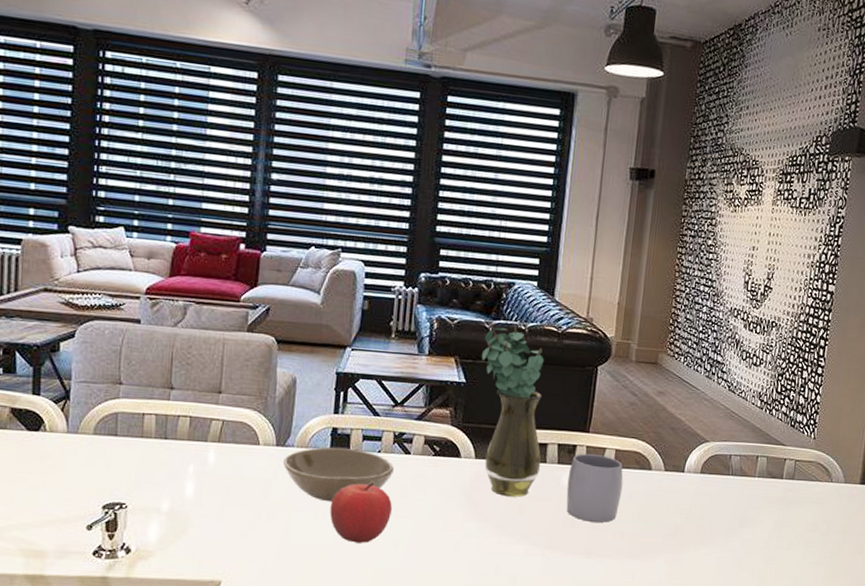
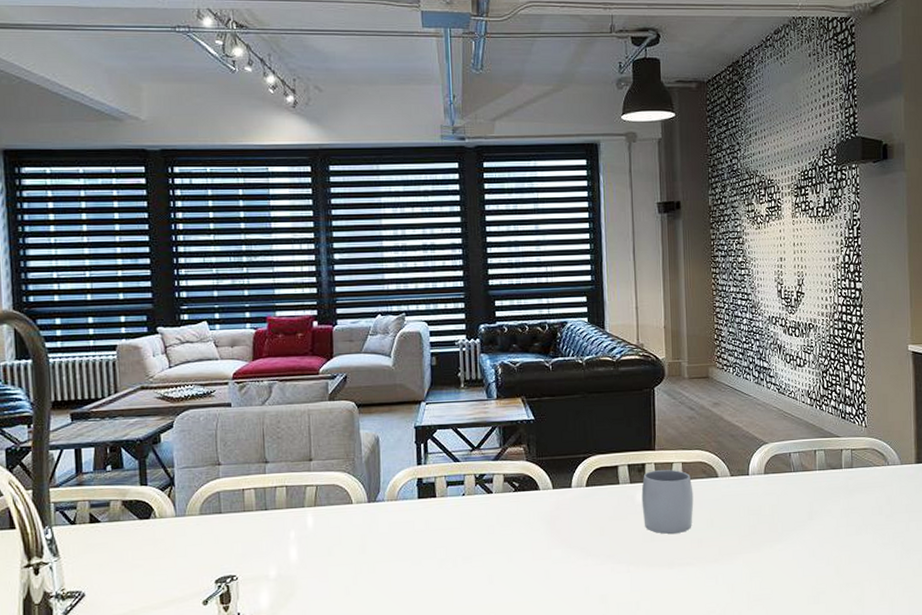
soup bowl: present [282,447,394,502] -> none [375,495,479,549]
fruit: present [330,481,392,543] -> none [425,523,482,584]
vase: present [482,320,544,497] -> none [546,359,615,521]

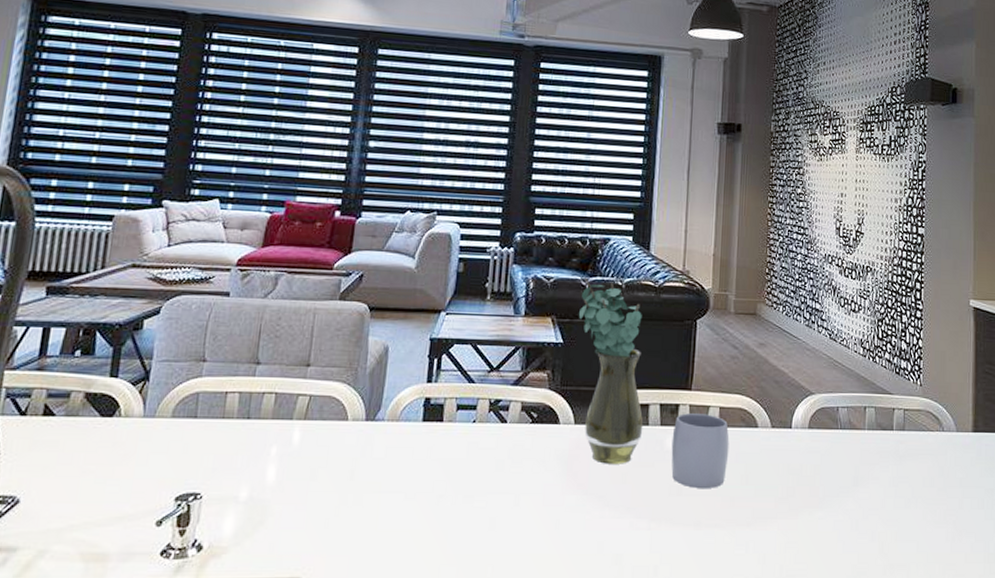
vase: none [546,359,615,521] -> present [579,277,644,464]

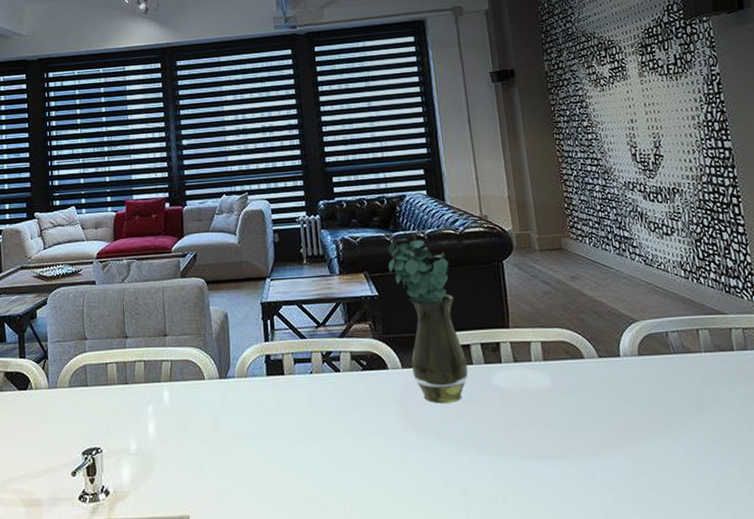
mug: present [671,413,730,488] -> none [497,349,559,421]

